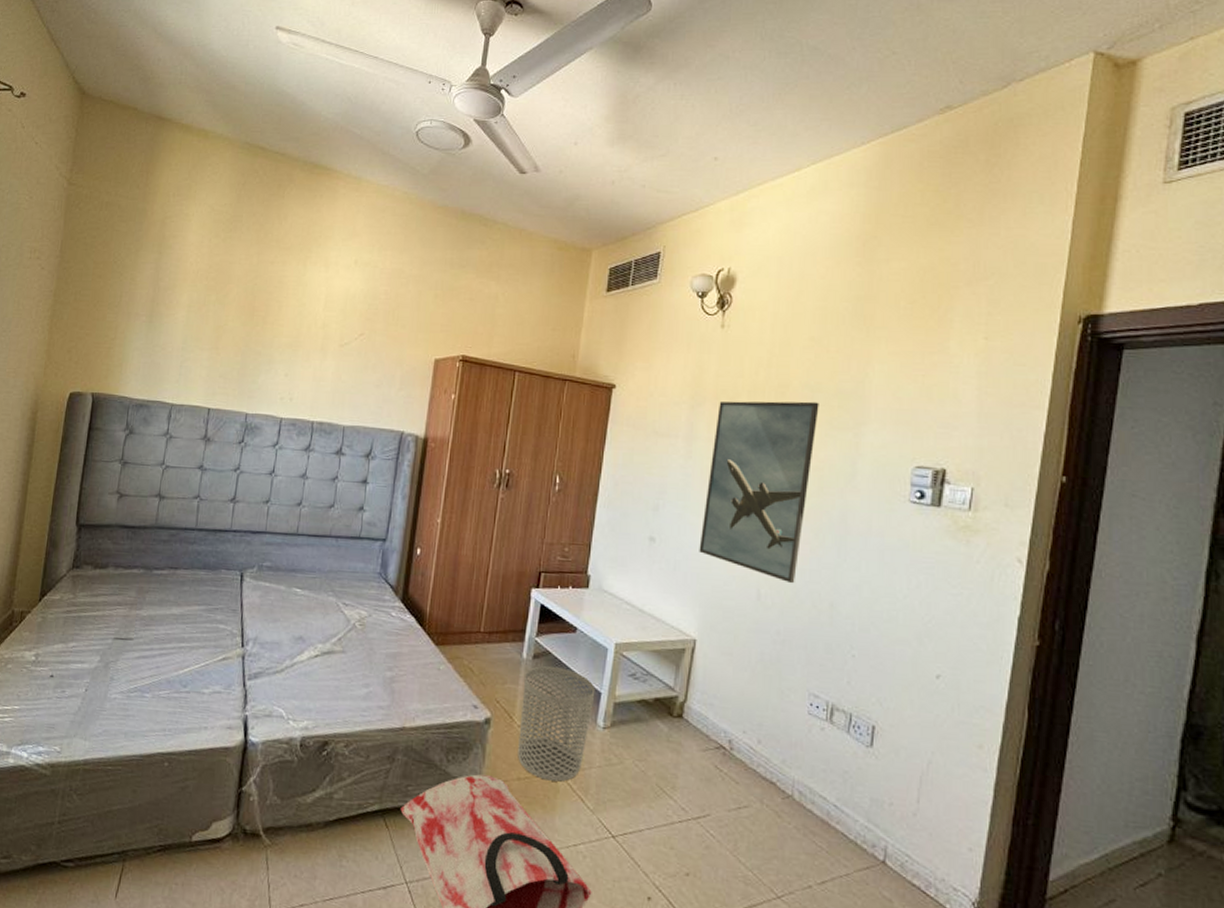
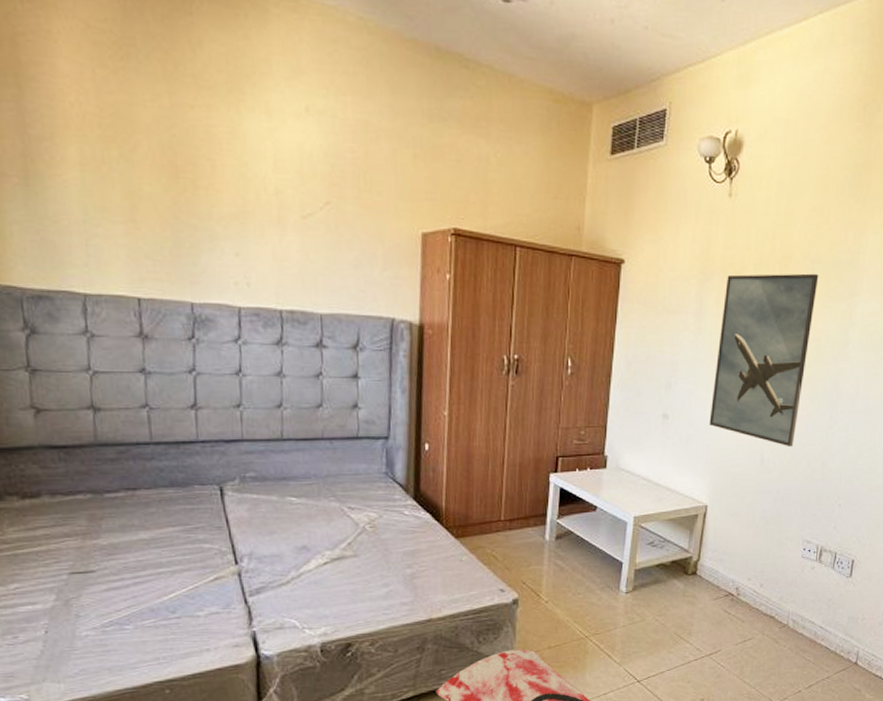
waste bin: present [518,666,596,782] -> none [547,545,617,645]

